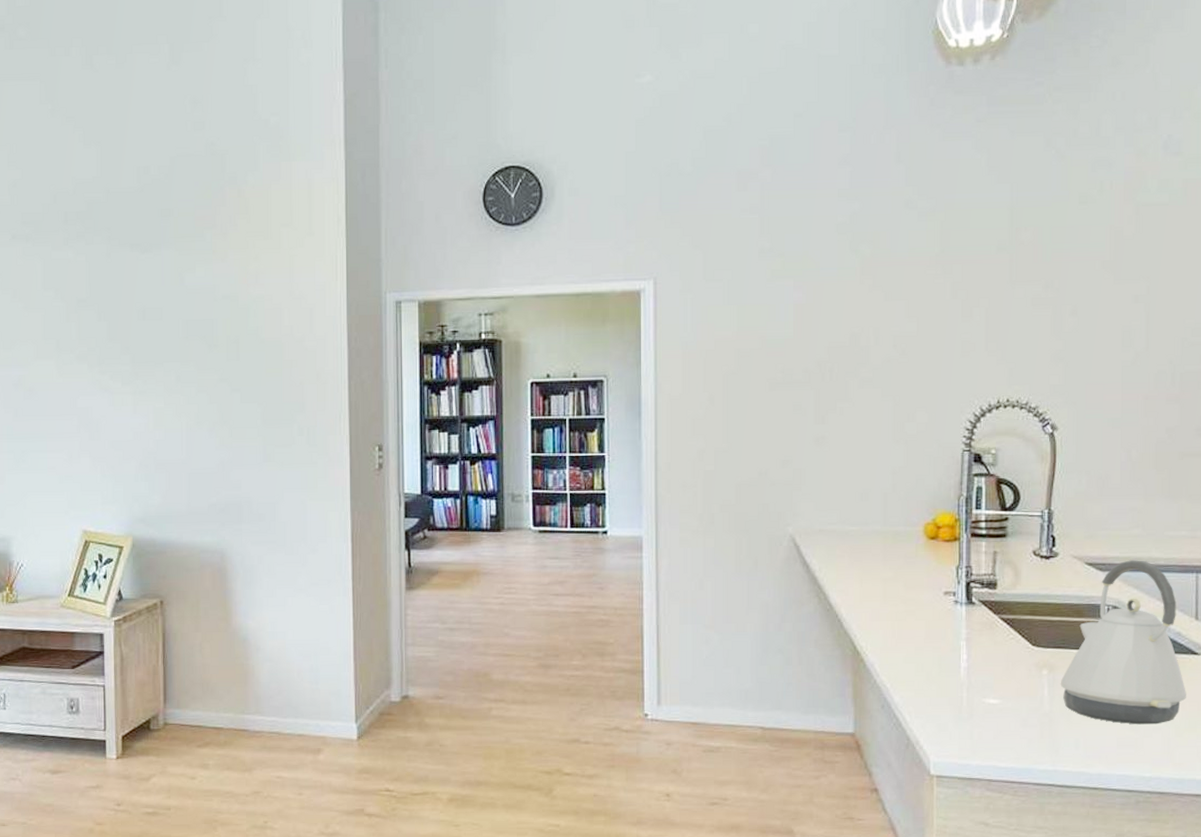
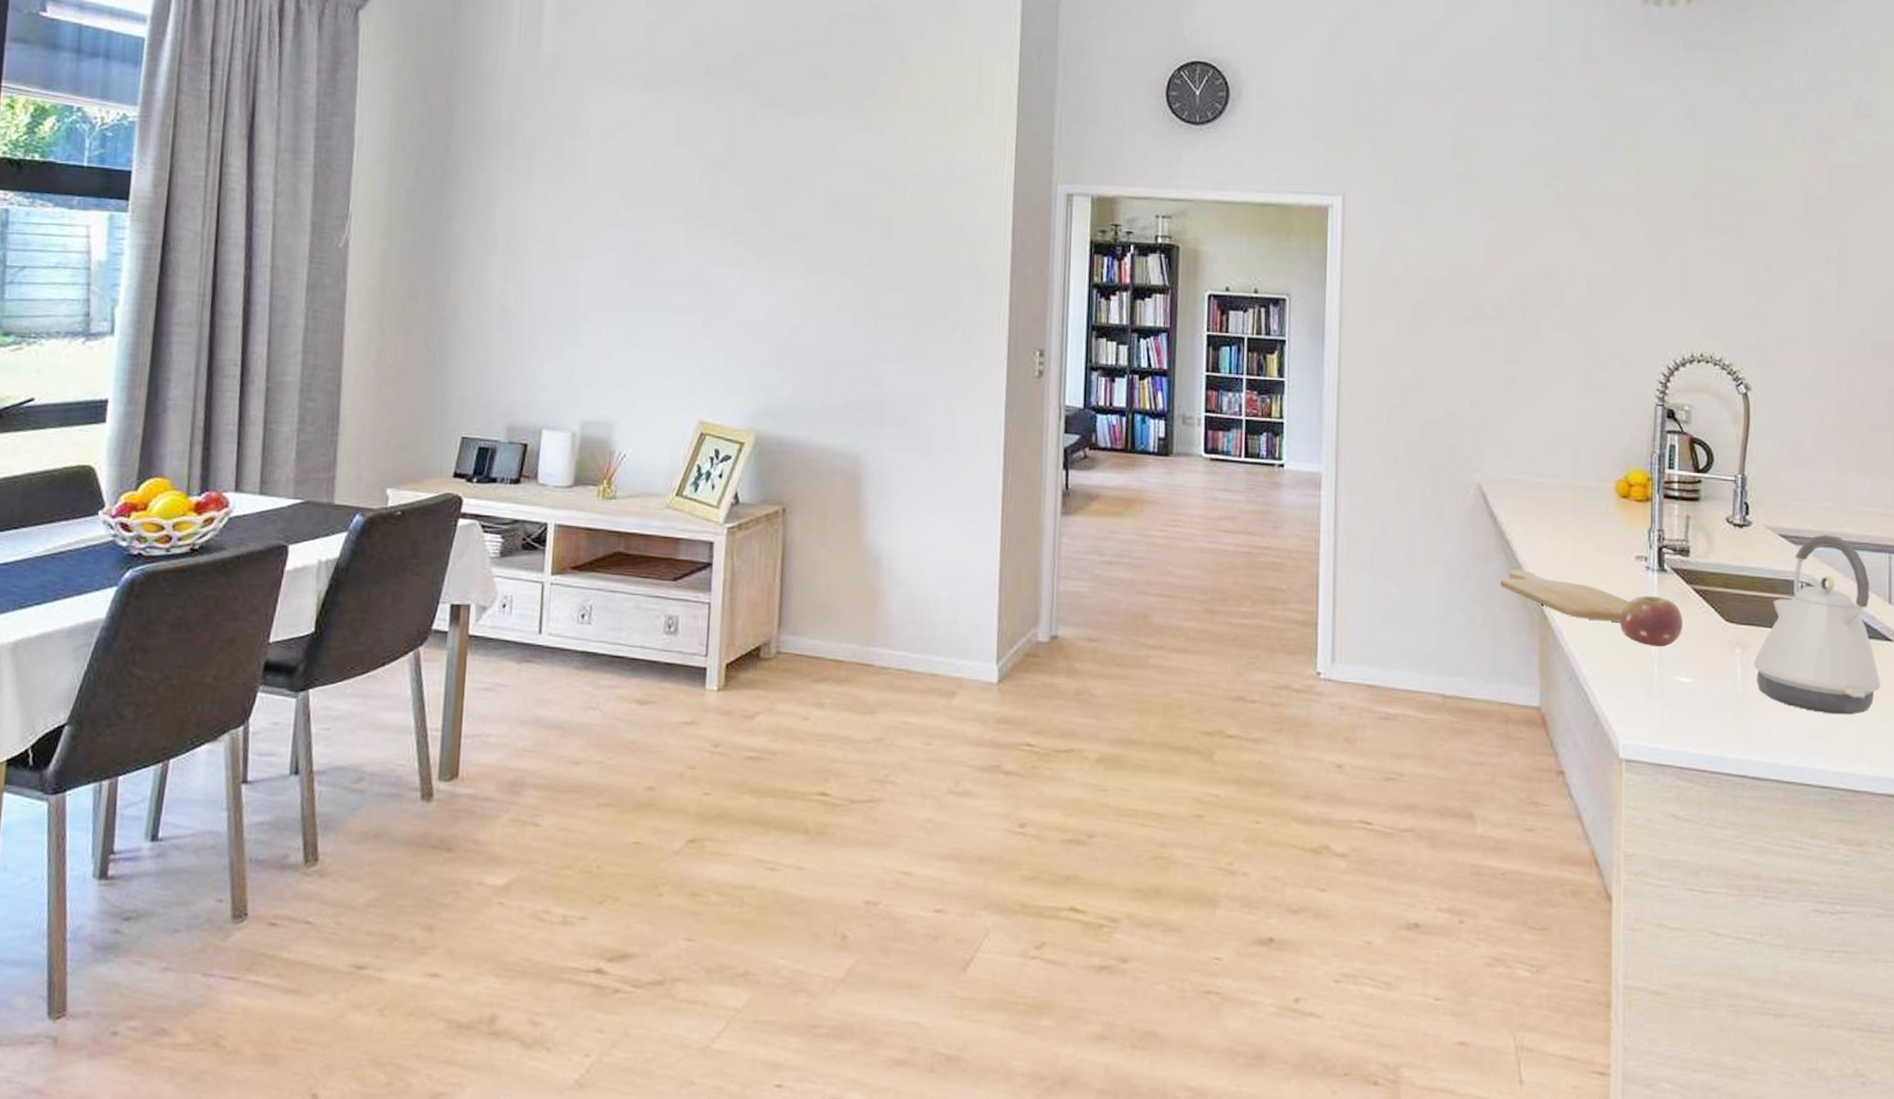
chopping board: none [814,611,939,653] -> present [1500,569,1630,622]
fruit: none [929,627,991,674] -> present [1619,596,1683,648]

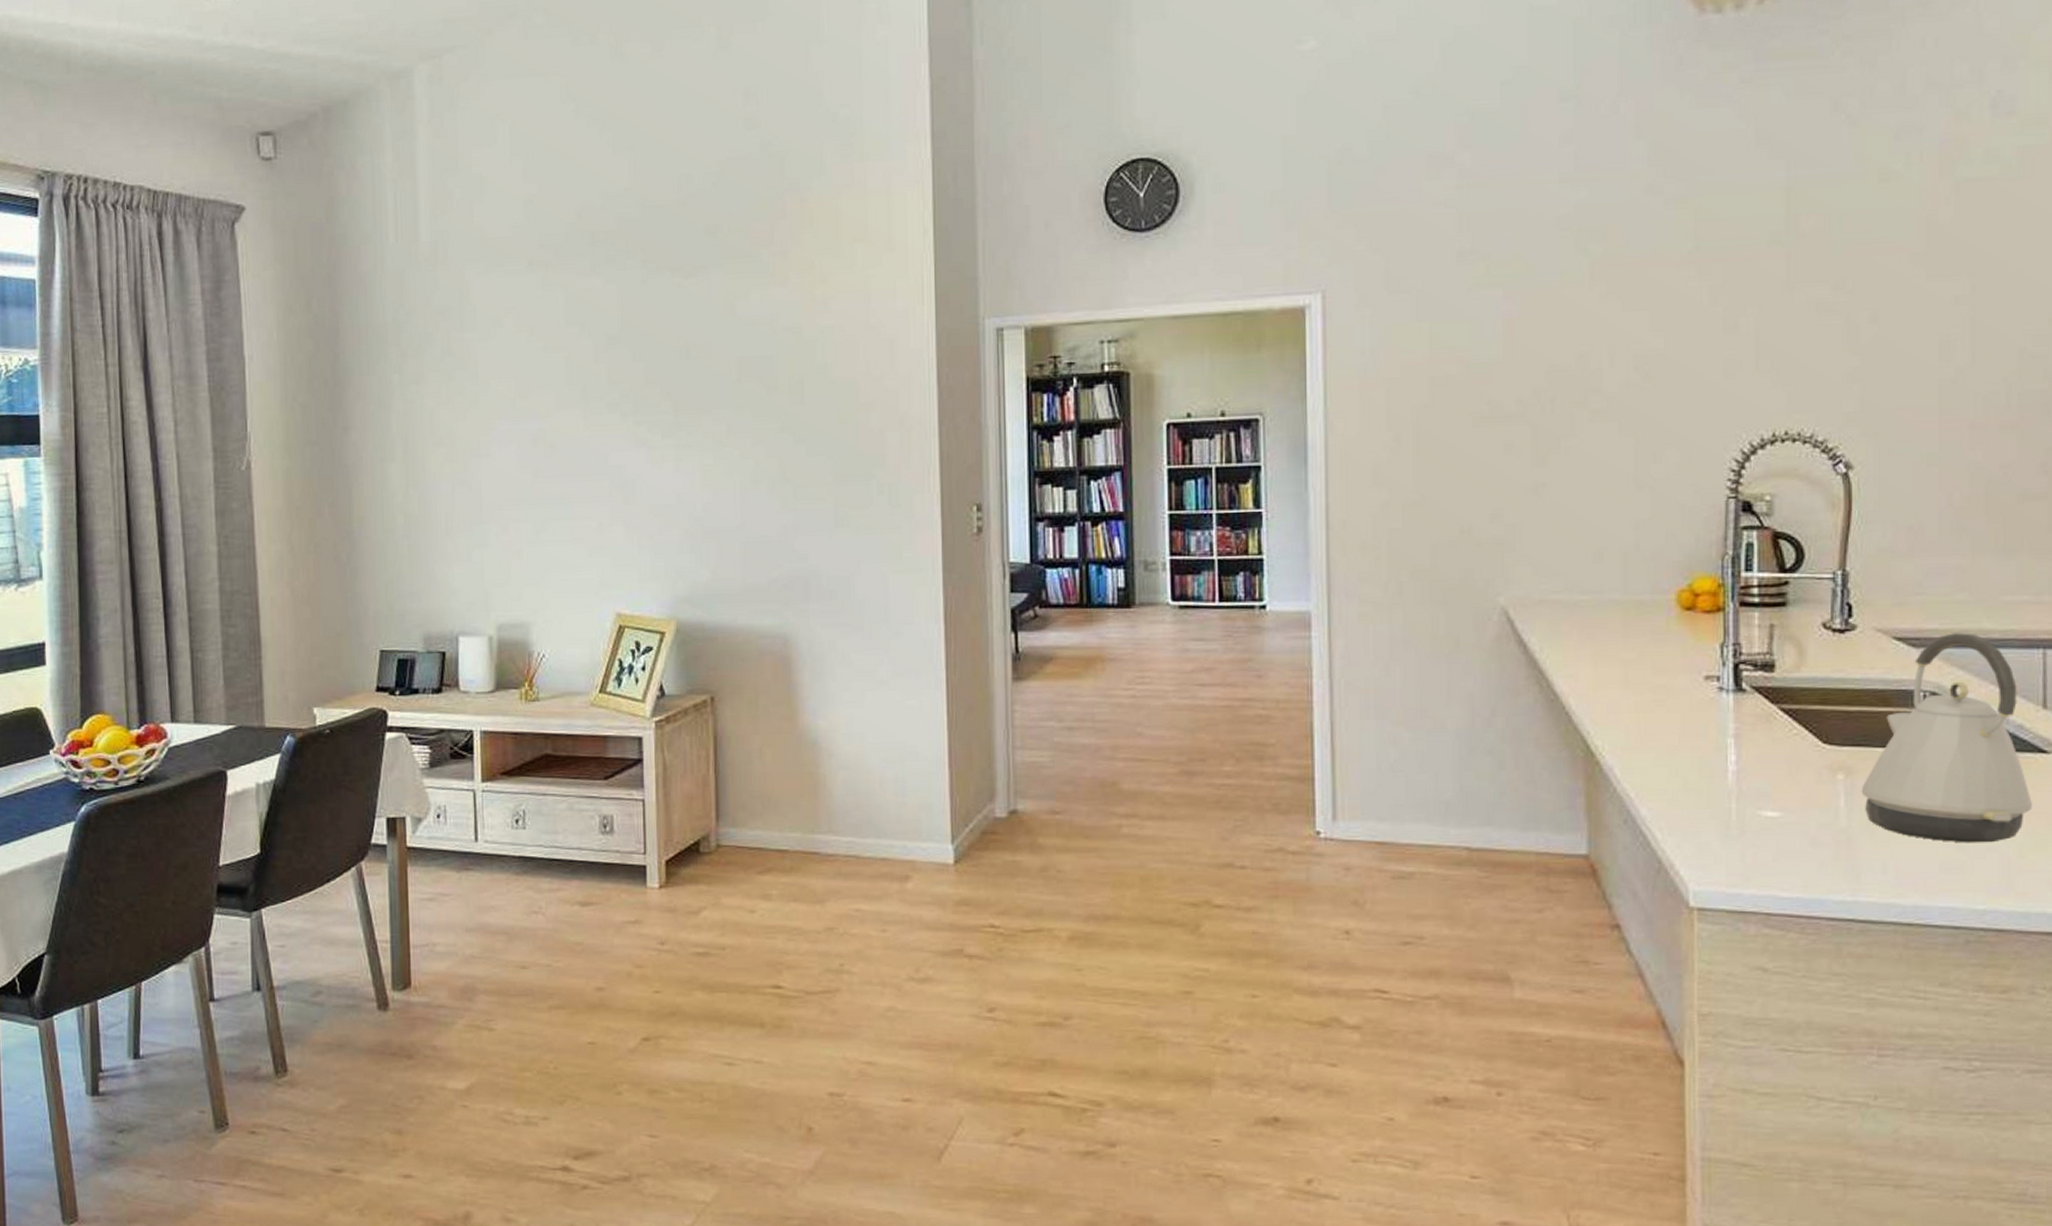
chopping board: present [1500,569,1630,622] -> none [1534,702,1699,754]
fruit: present [1619,596,1683,648] -> none [1686,721,1768,779]

